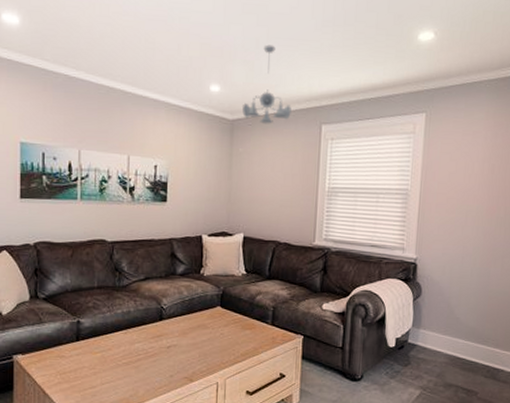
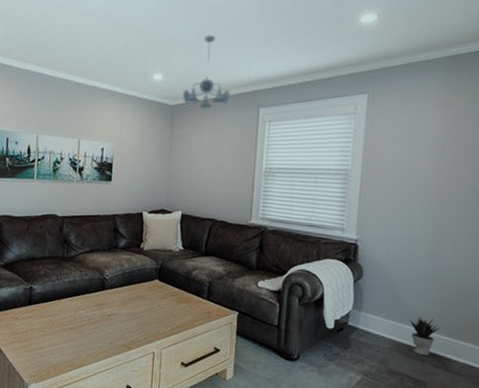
potted plant: none [463,330,489,367] -> present [409,316,440,356]

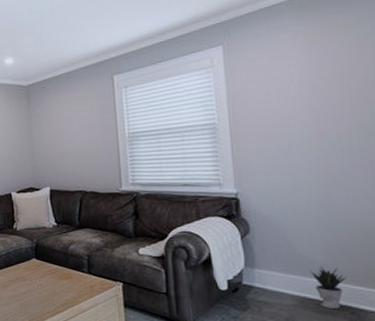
ceiling light fixture: present [183,35,230,109] -> none [36,13,82,84]

